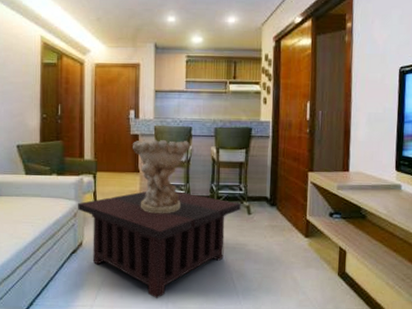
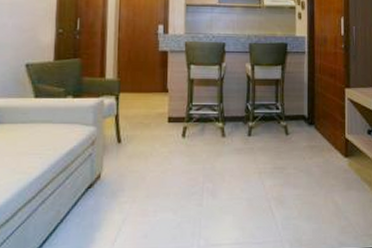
coffee table: present [78,191,241,299] -> none [97,112,278,237]
decorative bowl: present [133,140,191,214] -> none [161,56,224,138]

